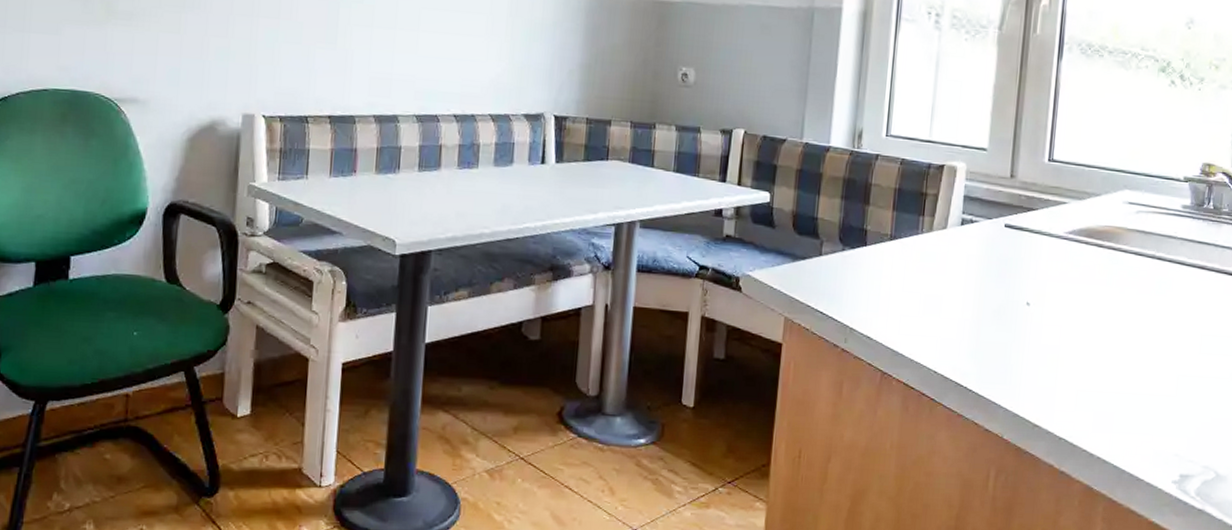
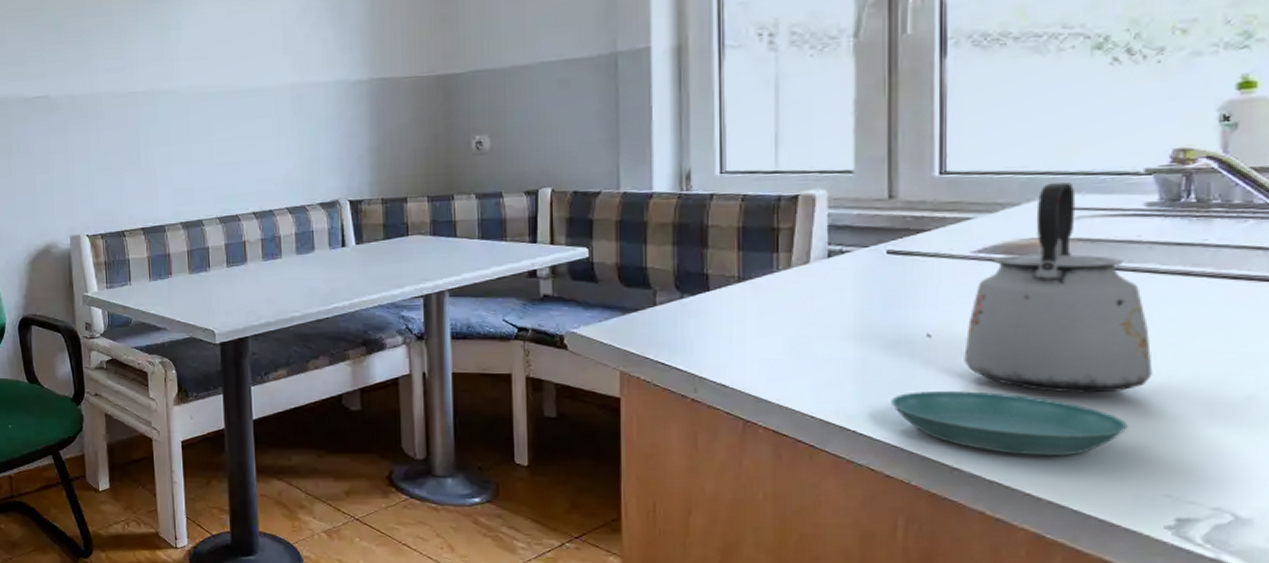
saucer: none [995,354,1156,418] -> present [891,391,1128,456]
kettle: none [1051,180,1176,364] -> present [964,182,1153,393]

